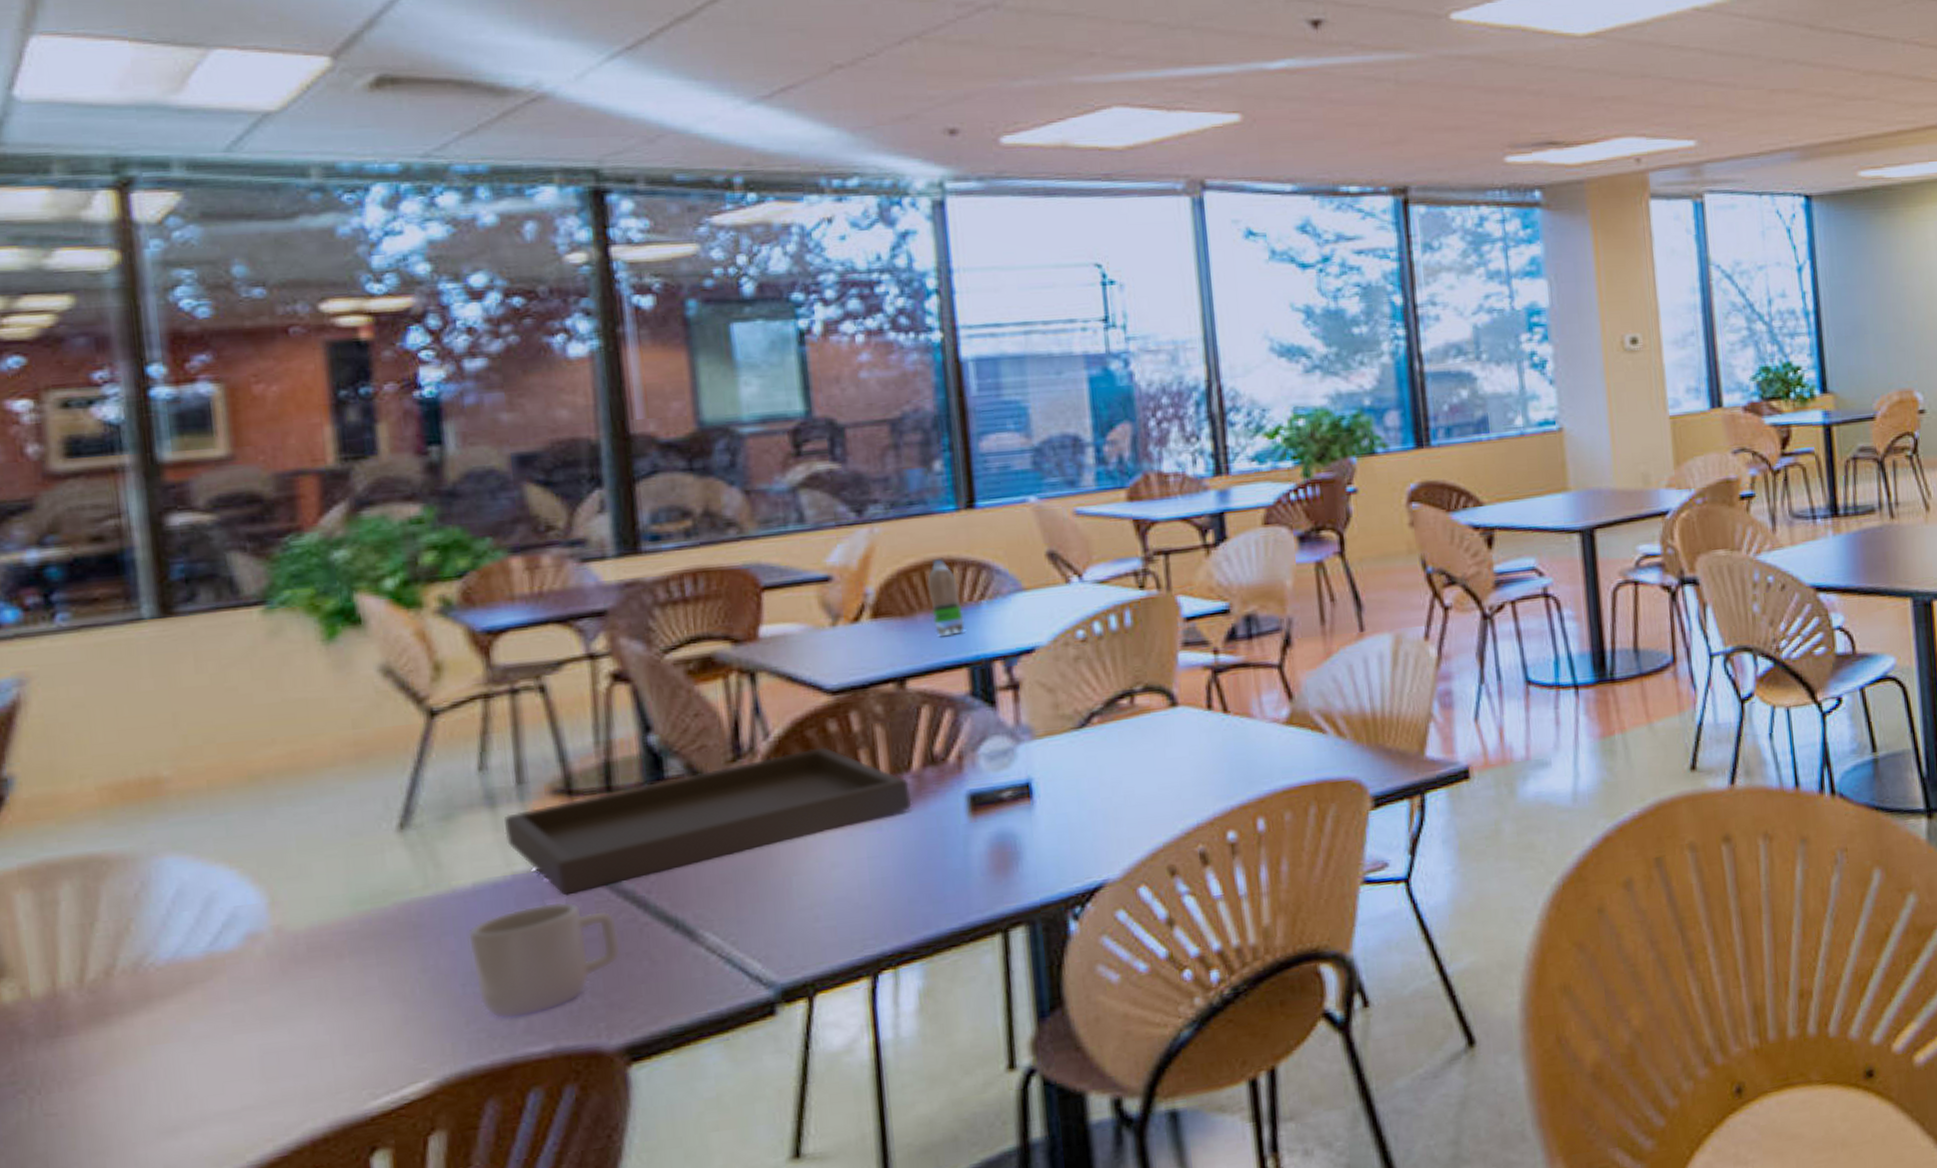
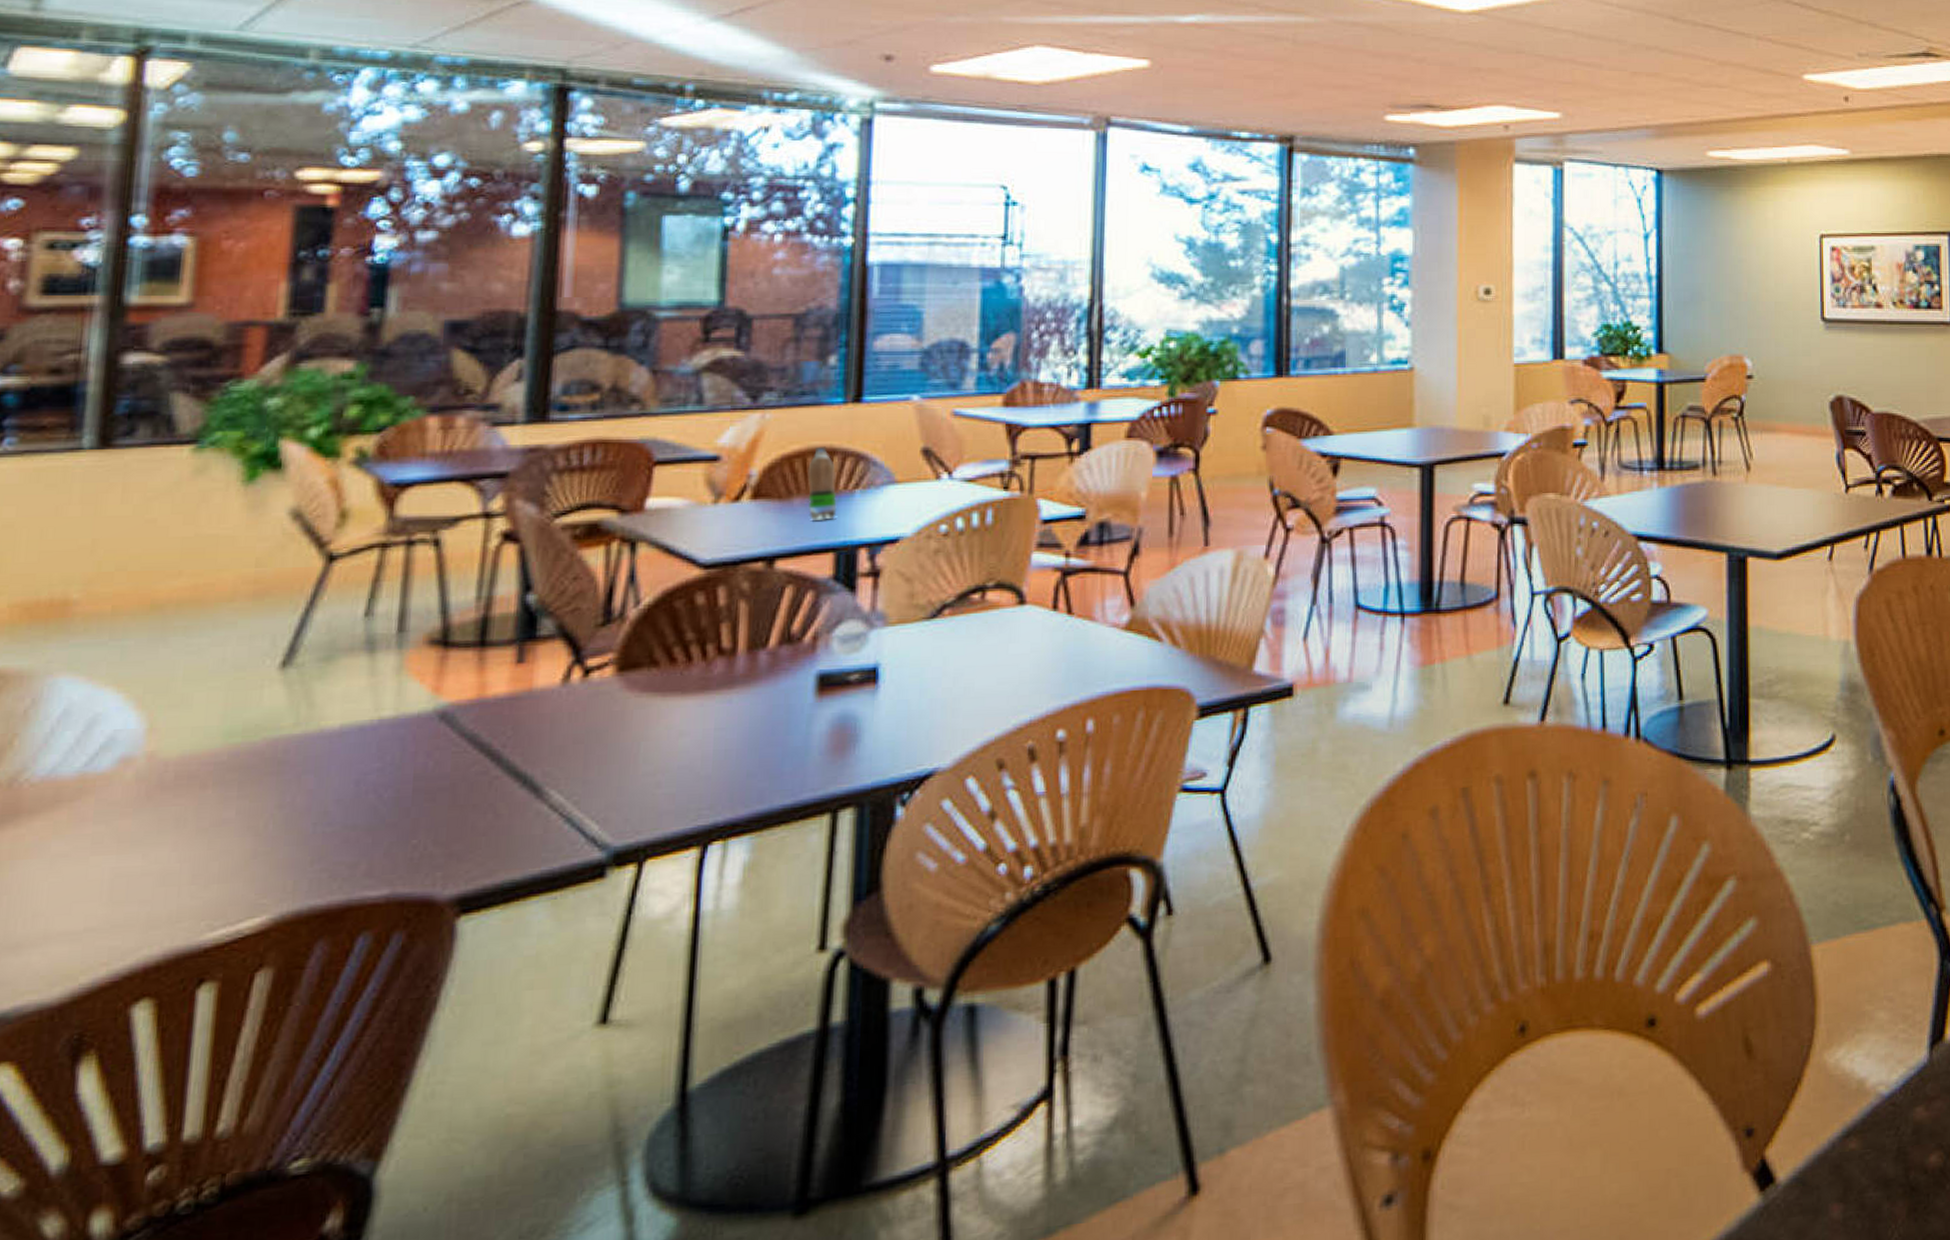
mug: present [467,901,622,1019] -> none [326,749,470,861]
tray: present [503,746,912,896] -> none [378,618,764,744]

